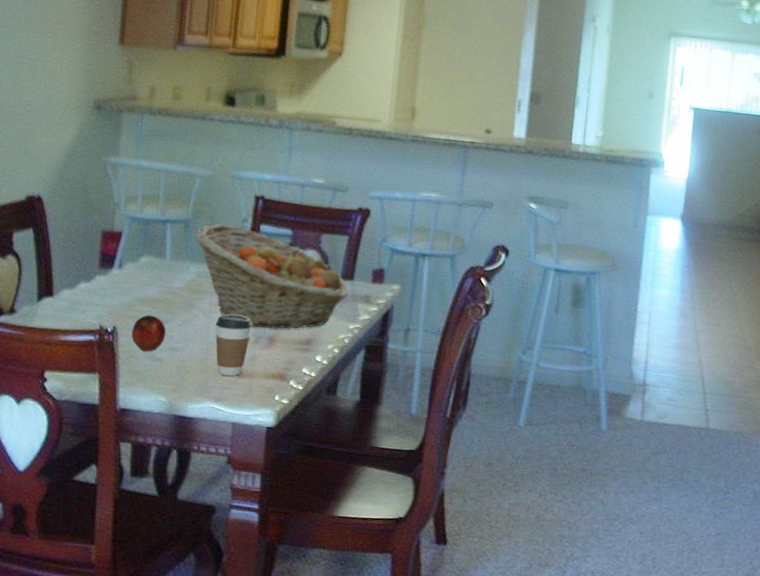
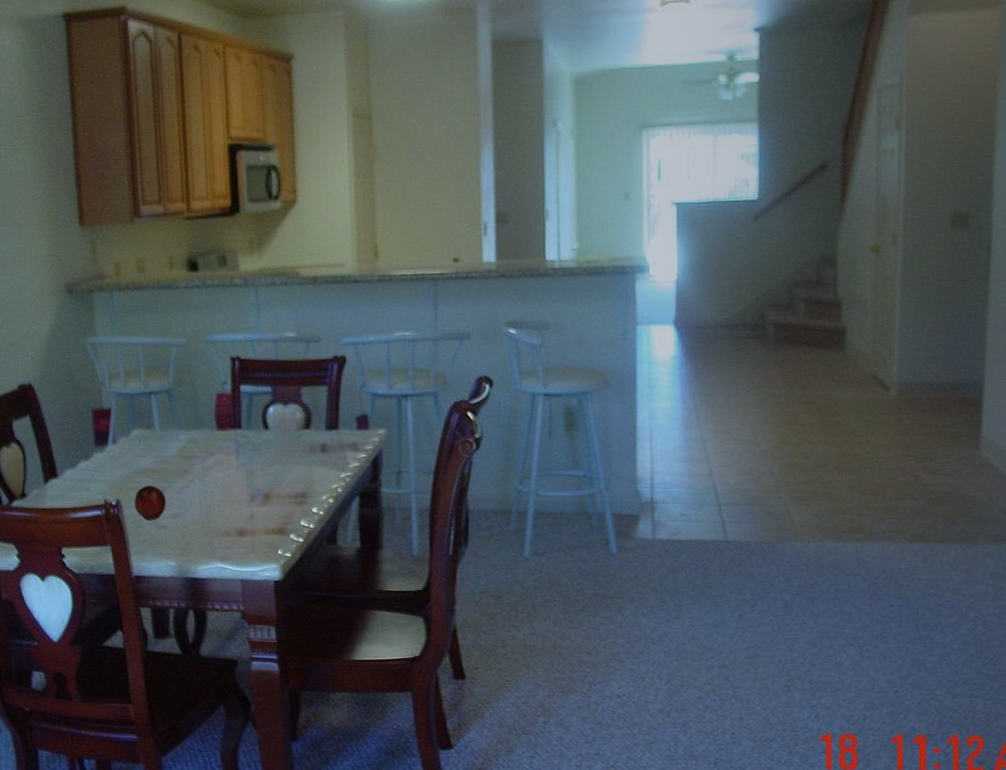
fruit basket: present [195,224,349,330] -> none [178,390,335,487]
coffee cup: present [215,315,252,376] -> none [212,477,246,535]

